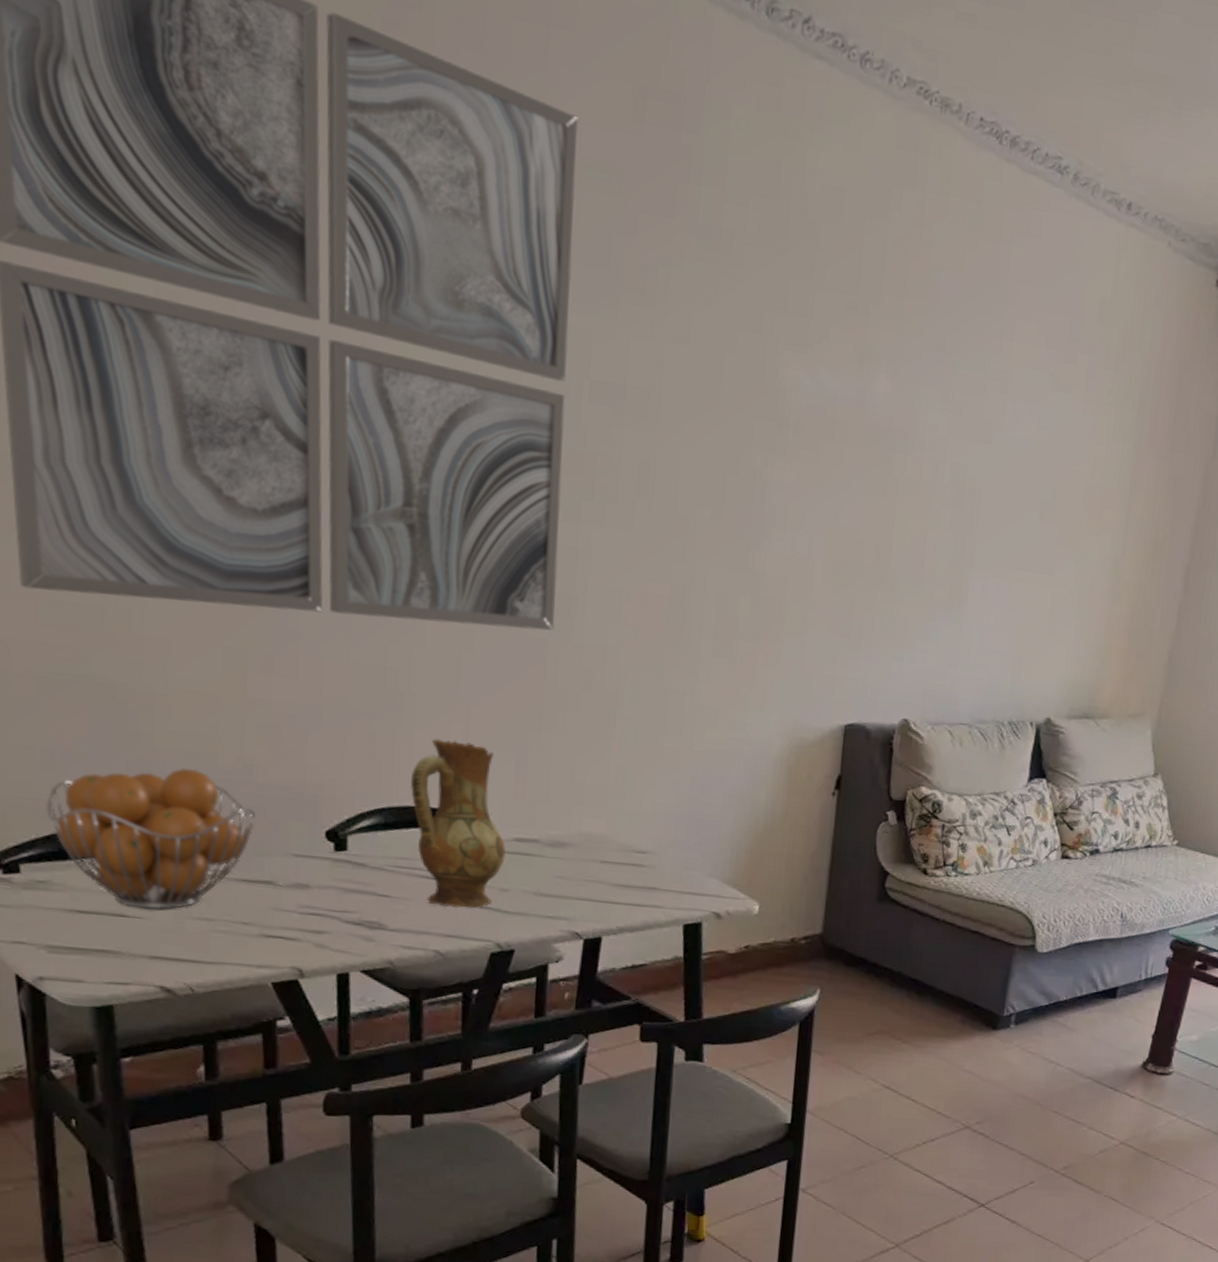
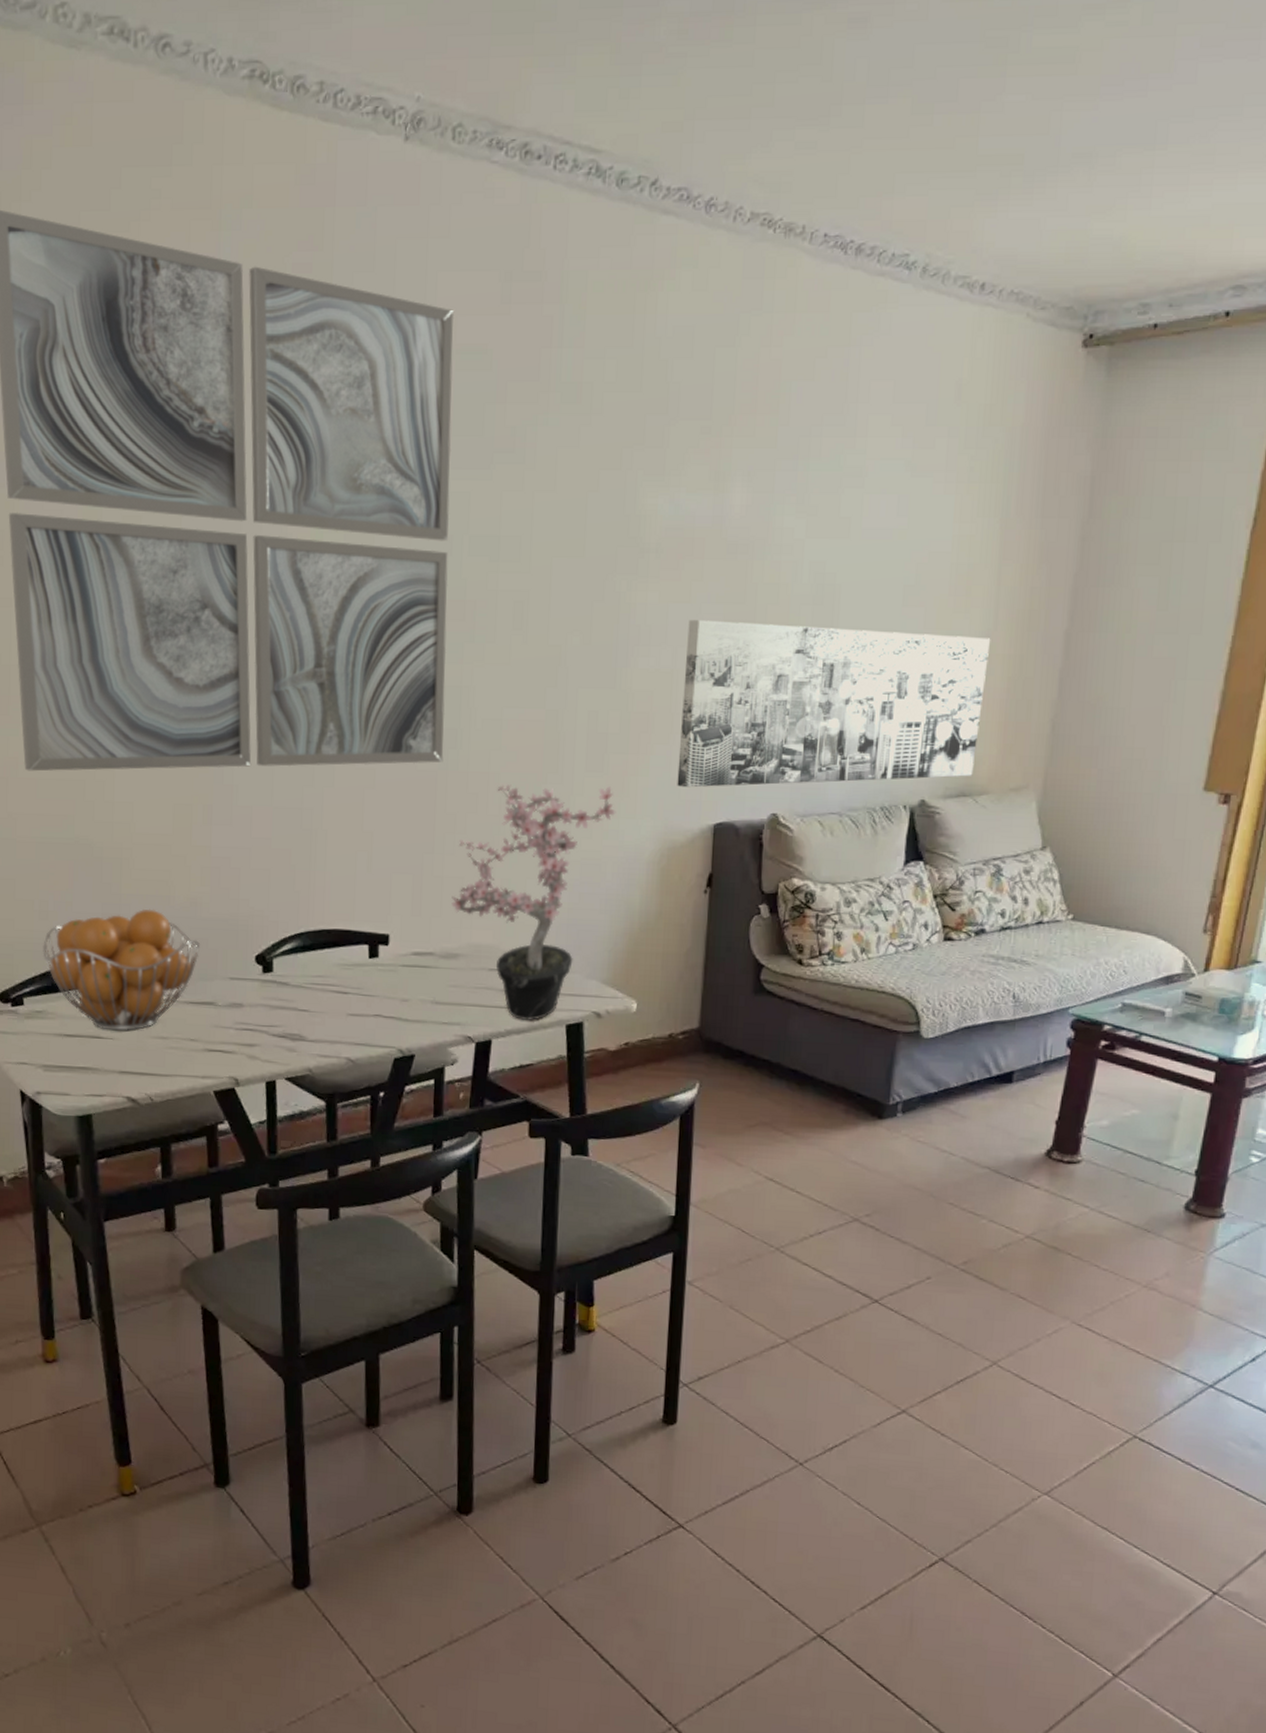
ceramic jug: present [411,739,506,908] -> none [324,868,405,1018]
potted plant: none [560,662,744,918] -> present [451,784,616,1020]
wall art: none [808,507,1119,699] -> present [677,620,991,788]

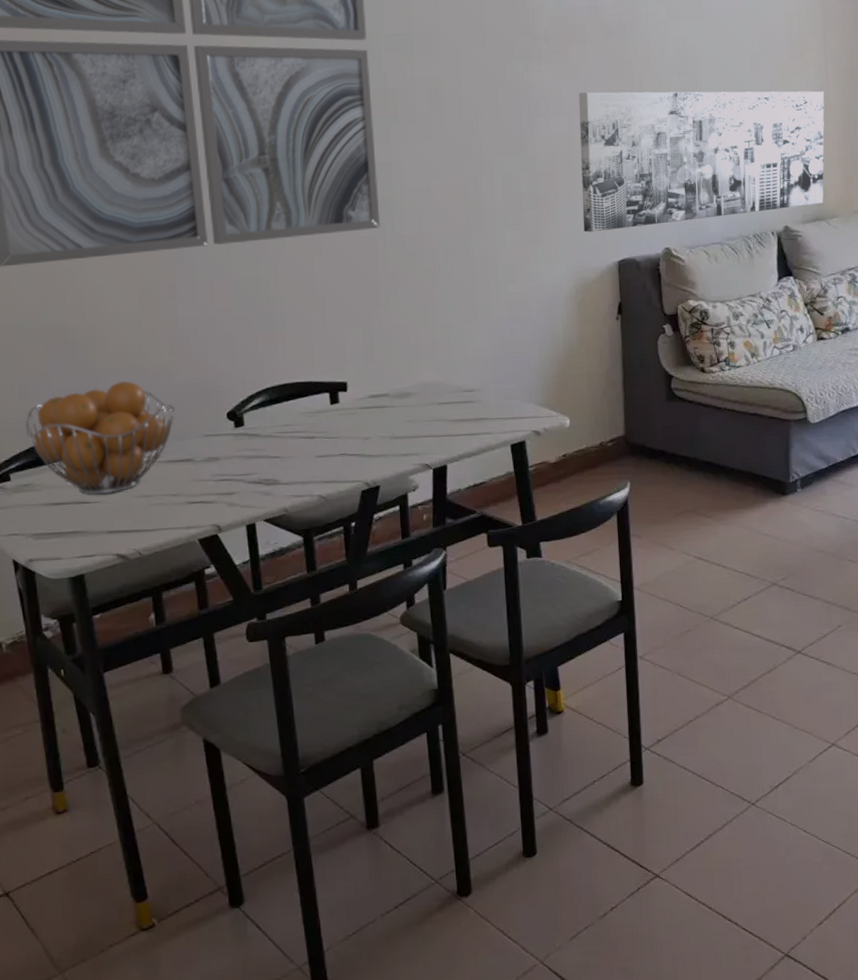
potted plant: present [451,784,616,1020] -> none [399,237,535,445]

